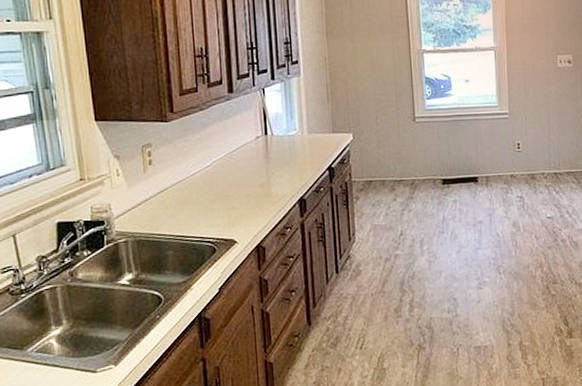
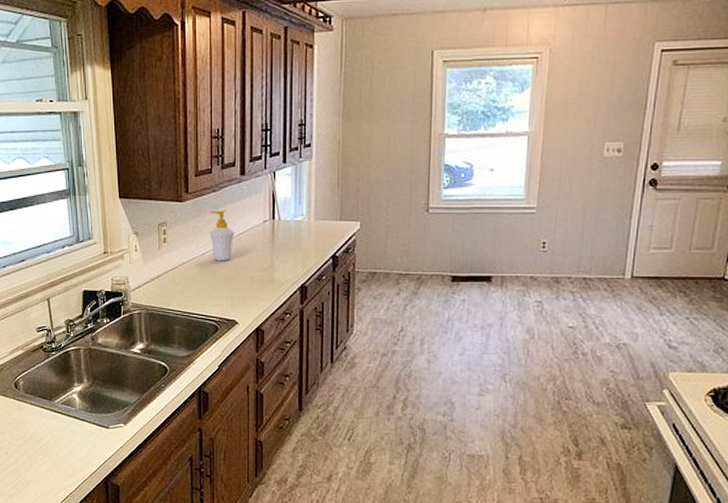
soap bottle: none [199,128,227,180] -> present [209,210,235,261]

